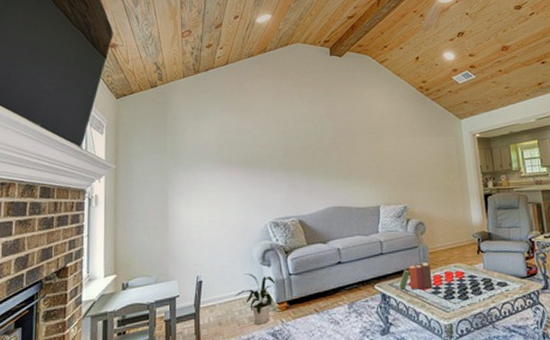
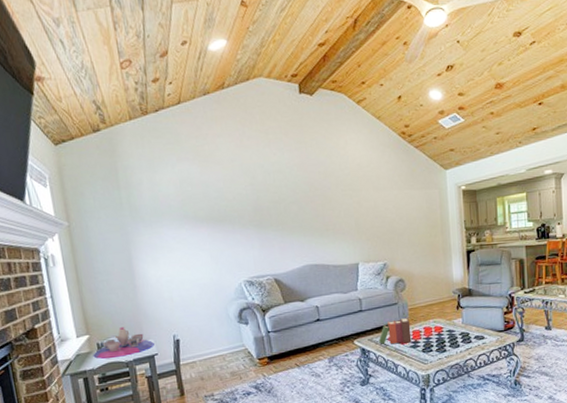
tea set: none [117,267,178,300] -> present [93,327,156,359]
house plant: present [234,273,275,325] -> none [213,331,254,379]

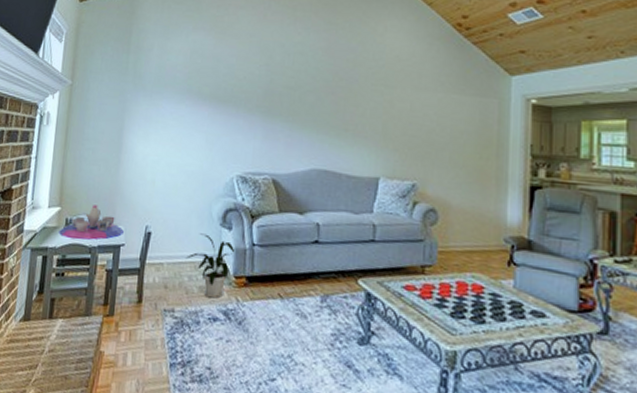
house plant: none [213,331,254,379] -> present [185,233,234,299]
books: present [379,318,412,345] -> none [391,262,438,299]

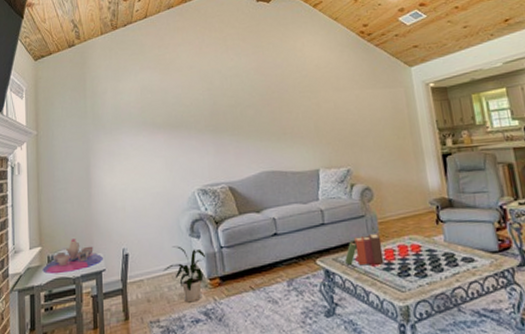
books: none [391,262,438,299] -> present [345,234,385,266]

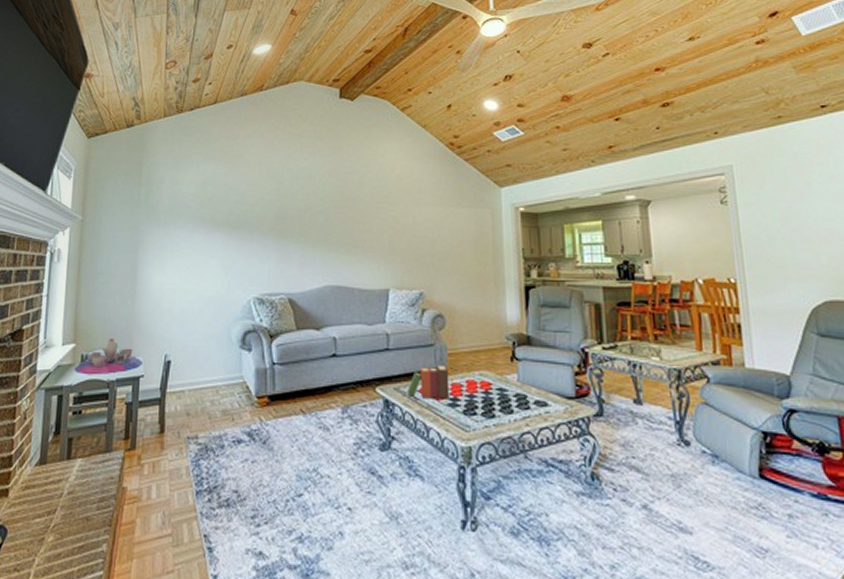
house plant: present [162,246,205,303] -> none [206,357,255,421]

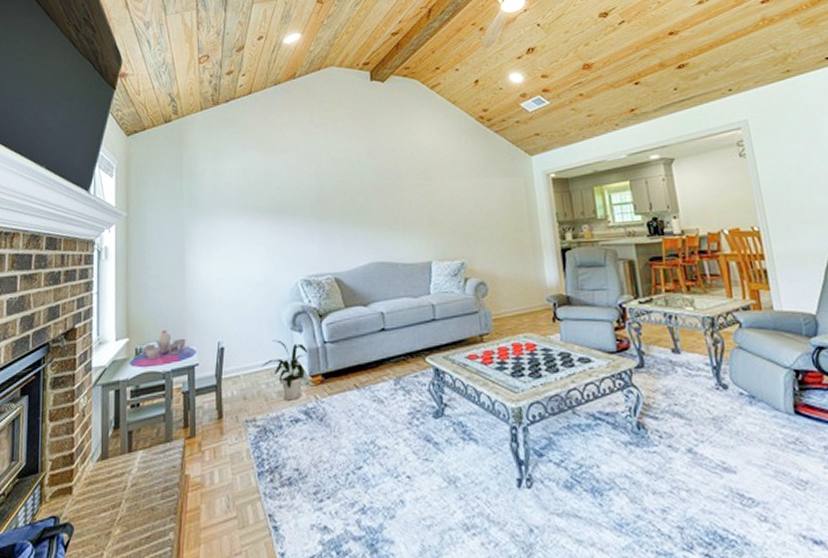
house plant: none [206,357,255,421] -> present [260,340,307,401]
books: present [407,366,450,399] -> none [456,331,497,365]

